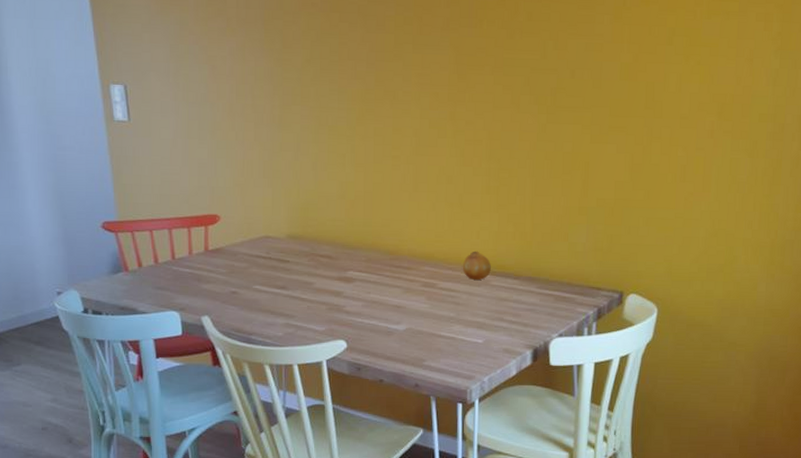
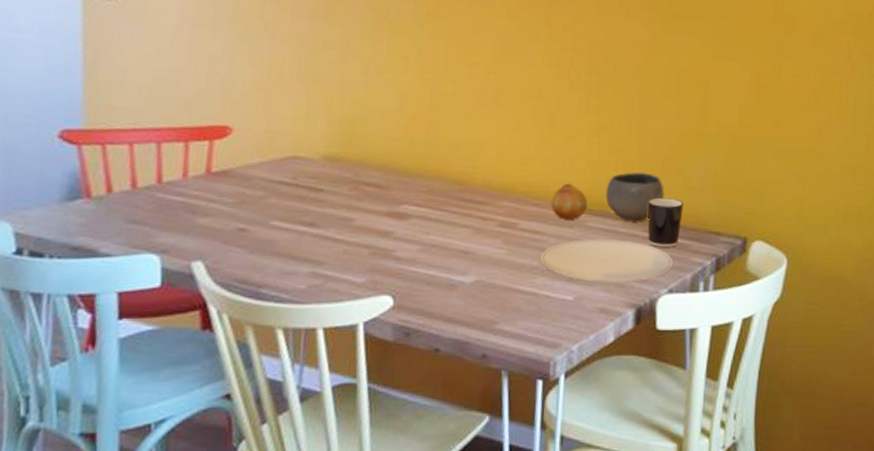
plate: none [455,295,562,329] -> present [539,239,673,283]
bowl: none [505,241,553,280] -> present [605,172,664,221]
mug: none [540,260,569,301] -> present [647,197,683,247]

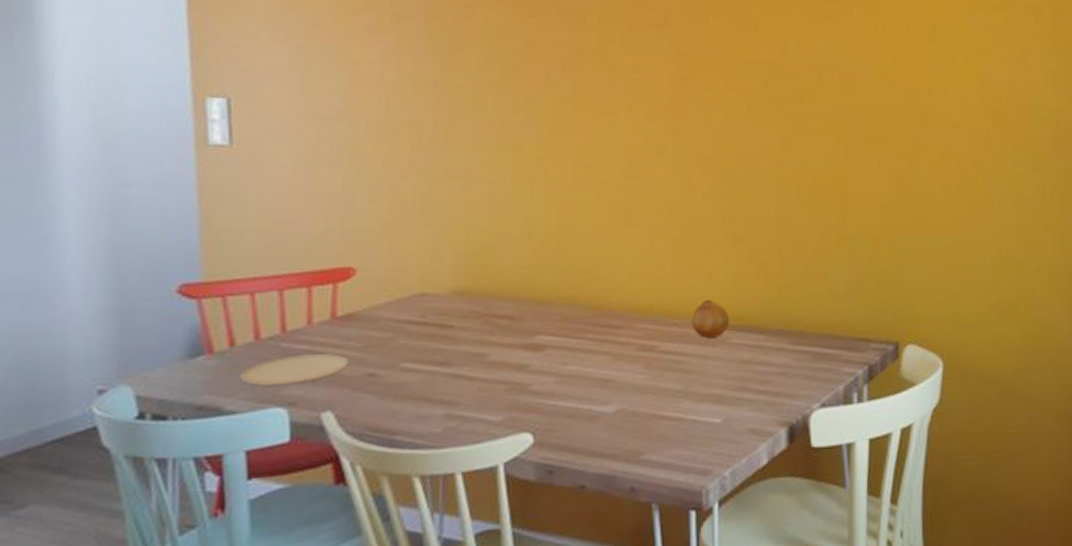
plate: none [116,206,221,234] -> present [240,354,349,386]
plate: present [539,239,673,283] -> none [683,355,823,402]
bowl: present [605,172,664,221] -> none [748,283,808,334]
mug: present [647,197,683,247] -> none [792,306,830,359]

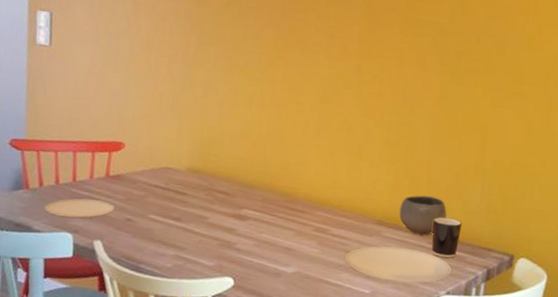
plate: none [683,355,823,402] -> present [345,246,451,283]
fruit: present [691,299,729,338] -> none [356,200,385,230]
bowl: none [748,283,808,334] -> present [399,195,447,235]
mug: none [792,306,830,359] -> present [431,217,462,258]

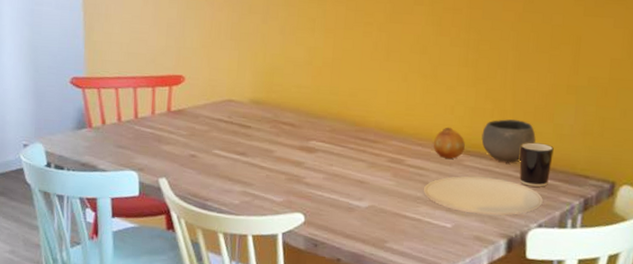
plate: present [44,198,115,219] -> none [108,135,178,156]
fruit: none [356,200,385,230] -> present [433,127,465,159]

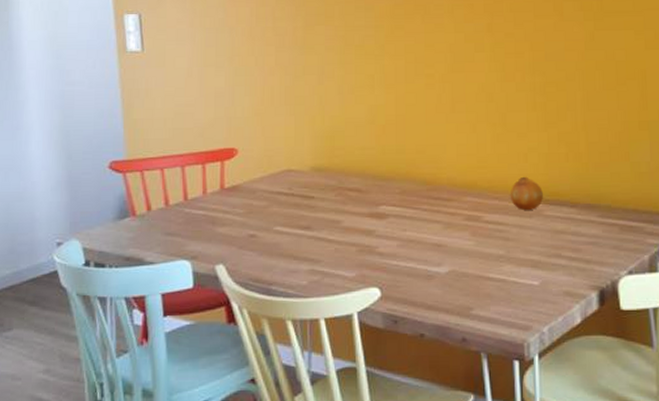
plate: present [423,176,543,216] -> none [504,226,630,267]
bowl: present [481,119,536,163] -> none [559,162,614,208]
mug: present [519,142,554,187] -> none [599,184,634,231]

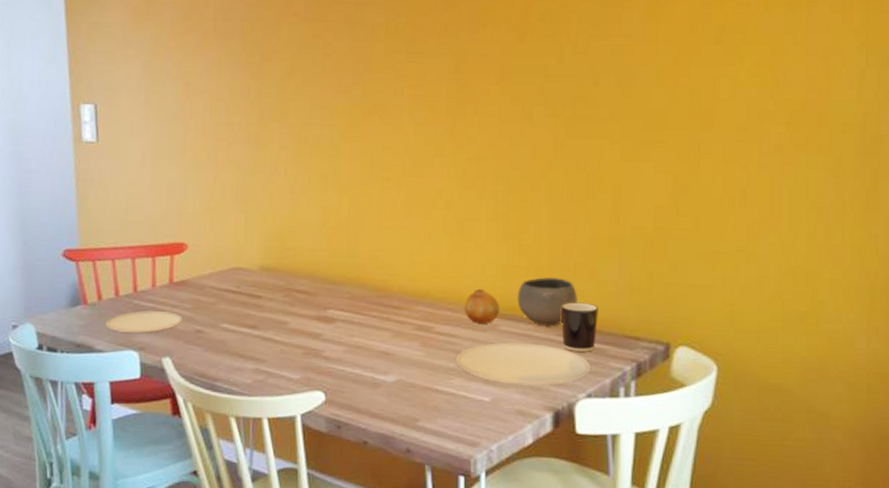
plate: none [156,218,235,243] -> present [105,311,182,334]
plate: none [504,226,630,267] -> present [455,342,590,386]
bowl: none [559,162,614,208] -> present [517,277,577,326]
mug: none [599,184,634,231] -> present [560,302,598,352]

